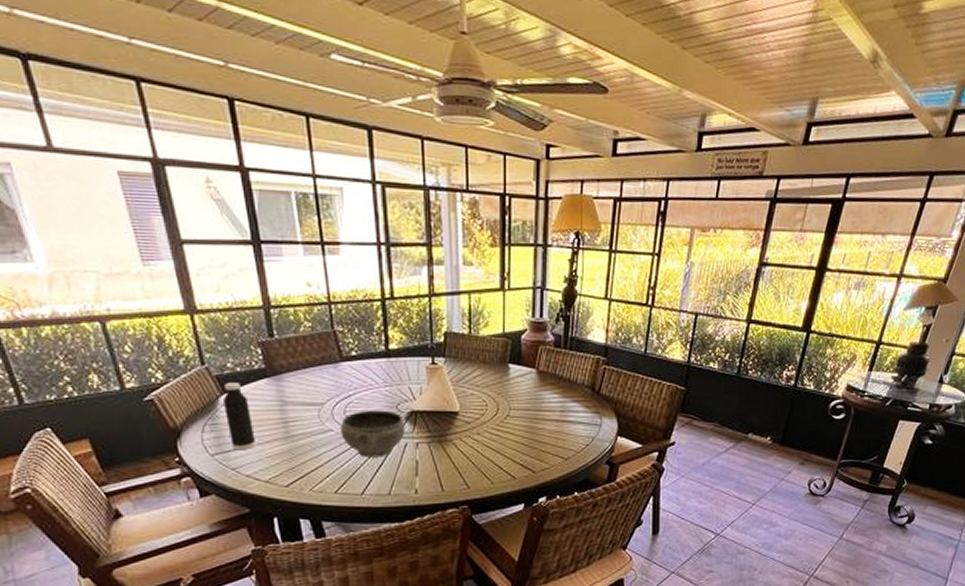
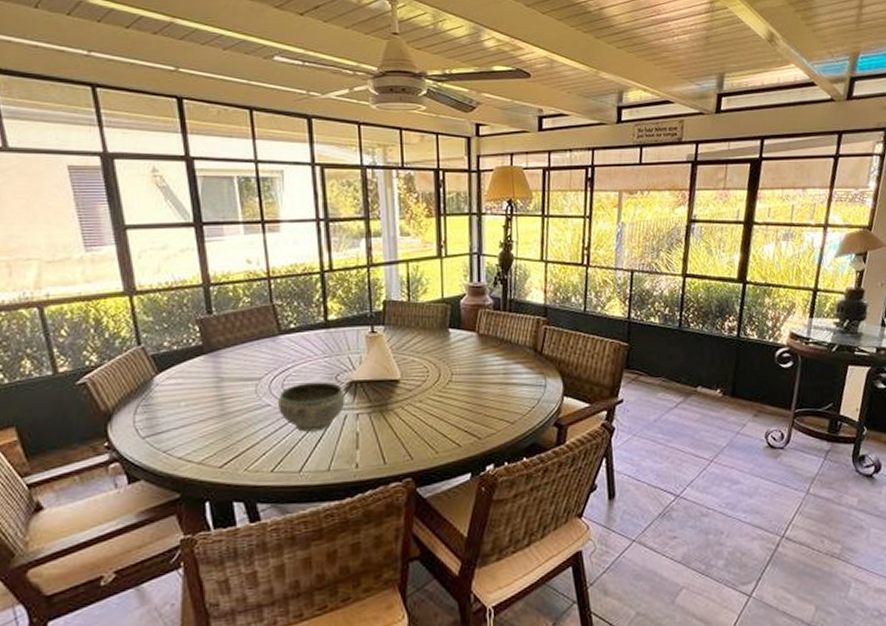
water bottle: present [222,382,257,450] -> none [157,361,191,432]

